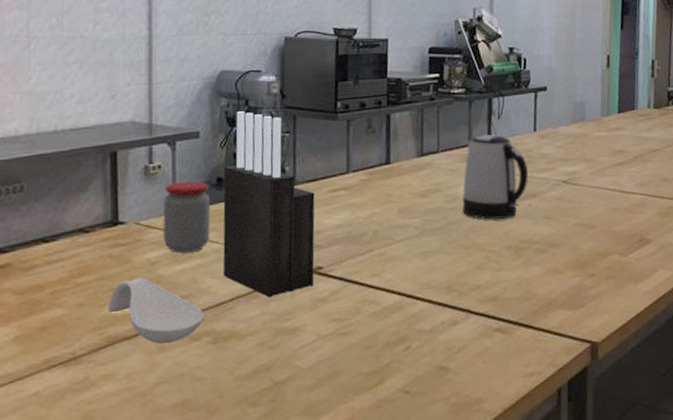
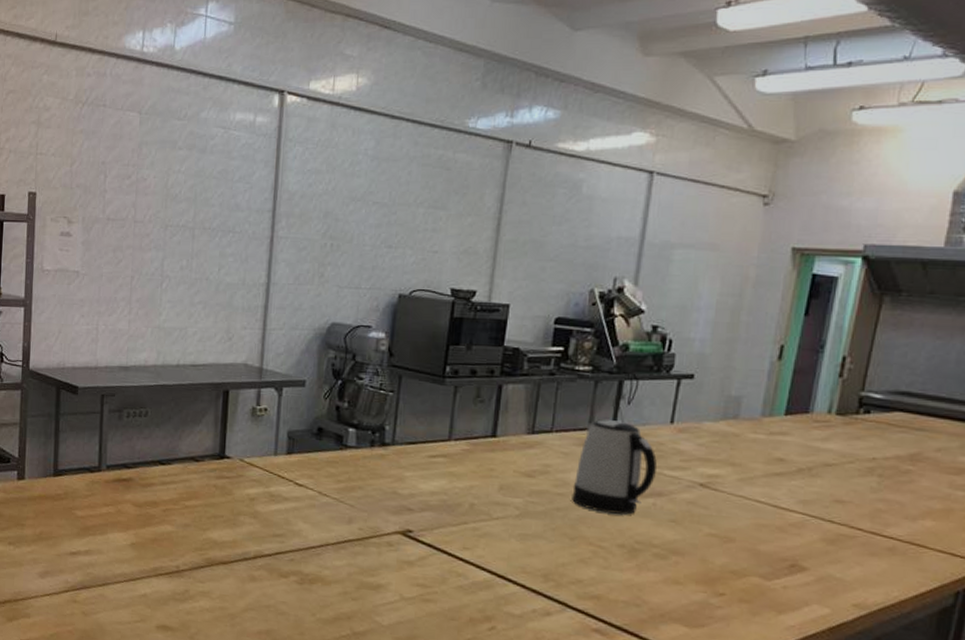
spoon rest: present [108,277,204,344] -> none [209,510,293,575]
jar: present [163,181,211,254] -> none [263,426,310,496]
knife block: present [223,111,315,298] -> none [314,365,413,551]

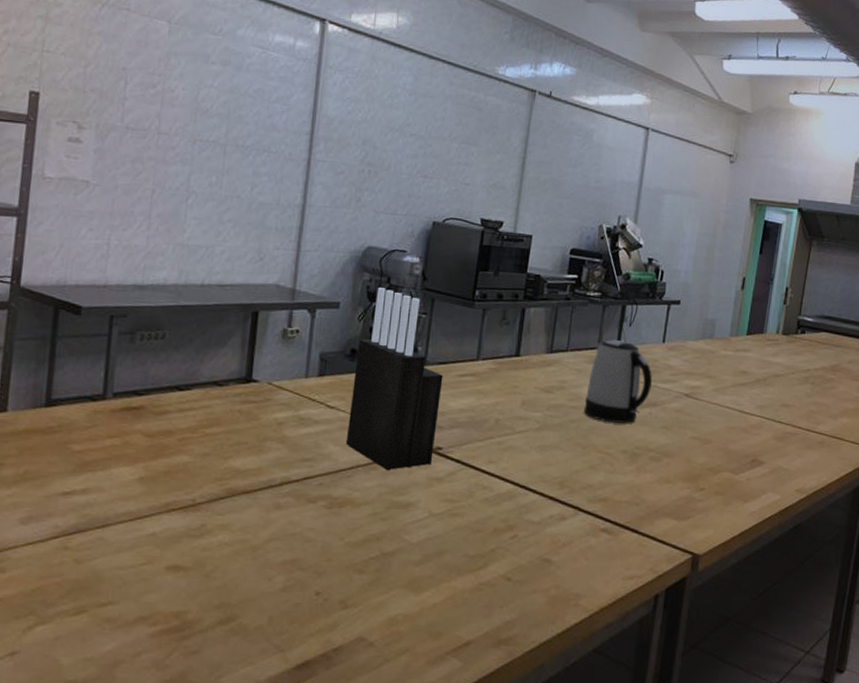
knife block: none [314,365,413,551] -> present [345,288,443,471]

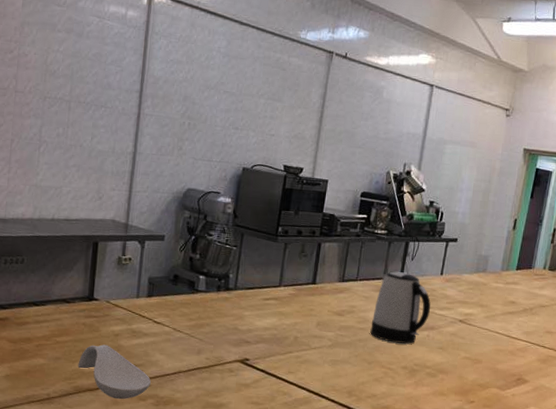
spoon rest: none [231,435,322,502] -> present [77,344,151,399]
knife block: present [345,288,443,471] -> none [169,224,251,377]

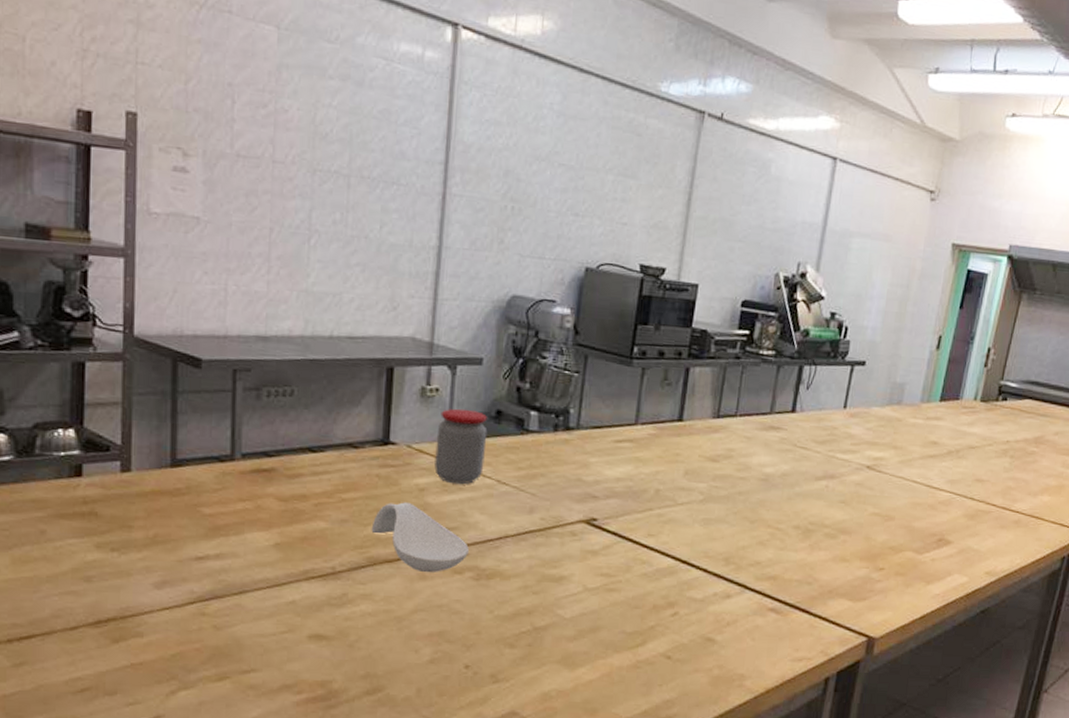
jar: none [126,273,167,332] -> present [434,408,488,485]
kettle: present [370,271,431,344] -> none [753,404,831,497]

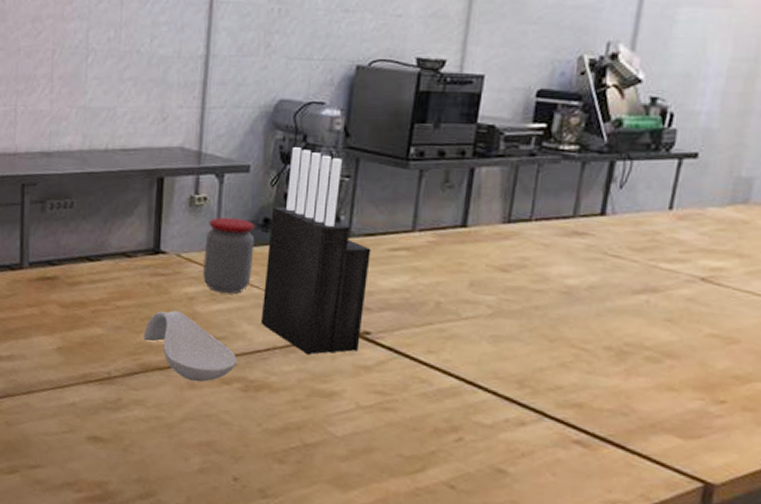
knife block: none [492,342,598,542] -> present [260,147,371,355]

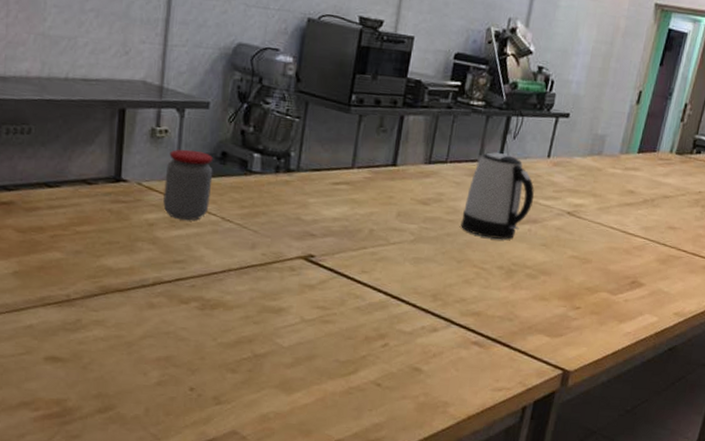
spoon rest: present [143,310,237,382] -> none [103,236,194,302]
knife block: present [260,147,371,355] -> none [217,88,317,276]
kettle: none [552,206,652,313] -> present [460,152,534,239]

